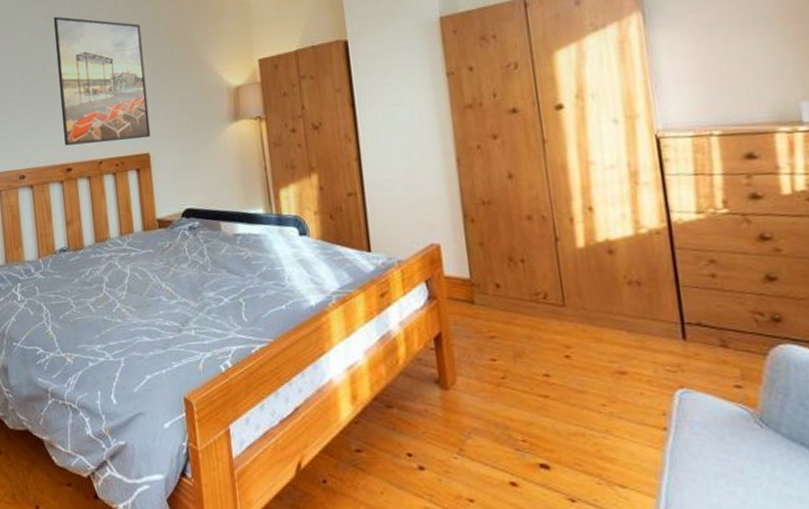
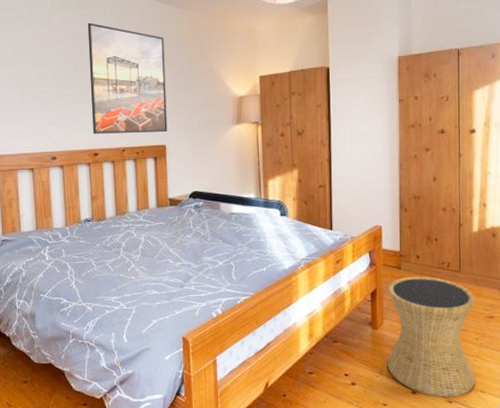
side table: none [457,313,610,493] -> present [387,276,476,398]

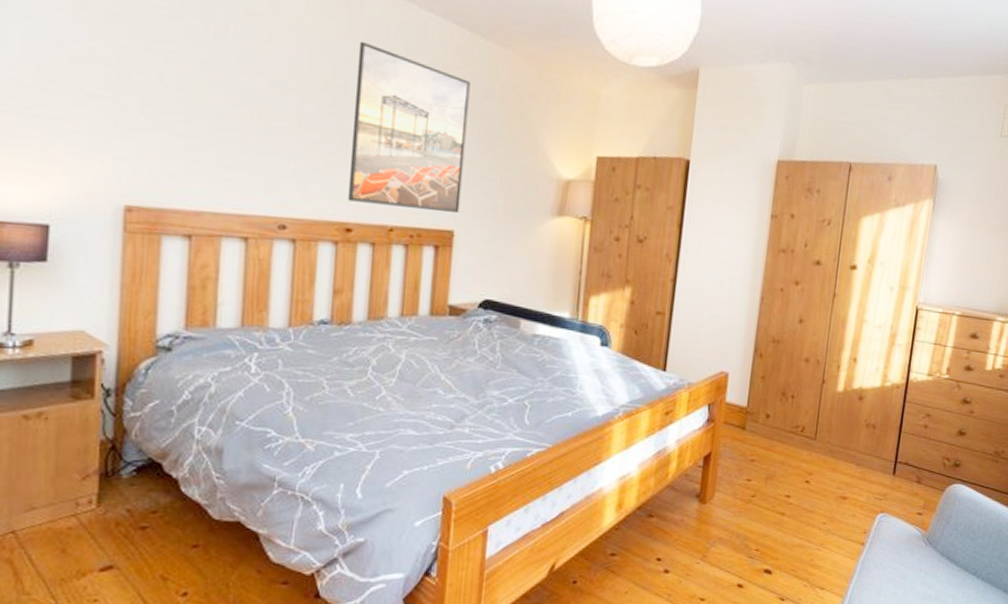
side table: present [387,276,476,398] -> none [712,439,829,594]

